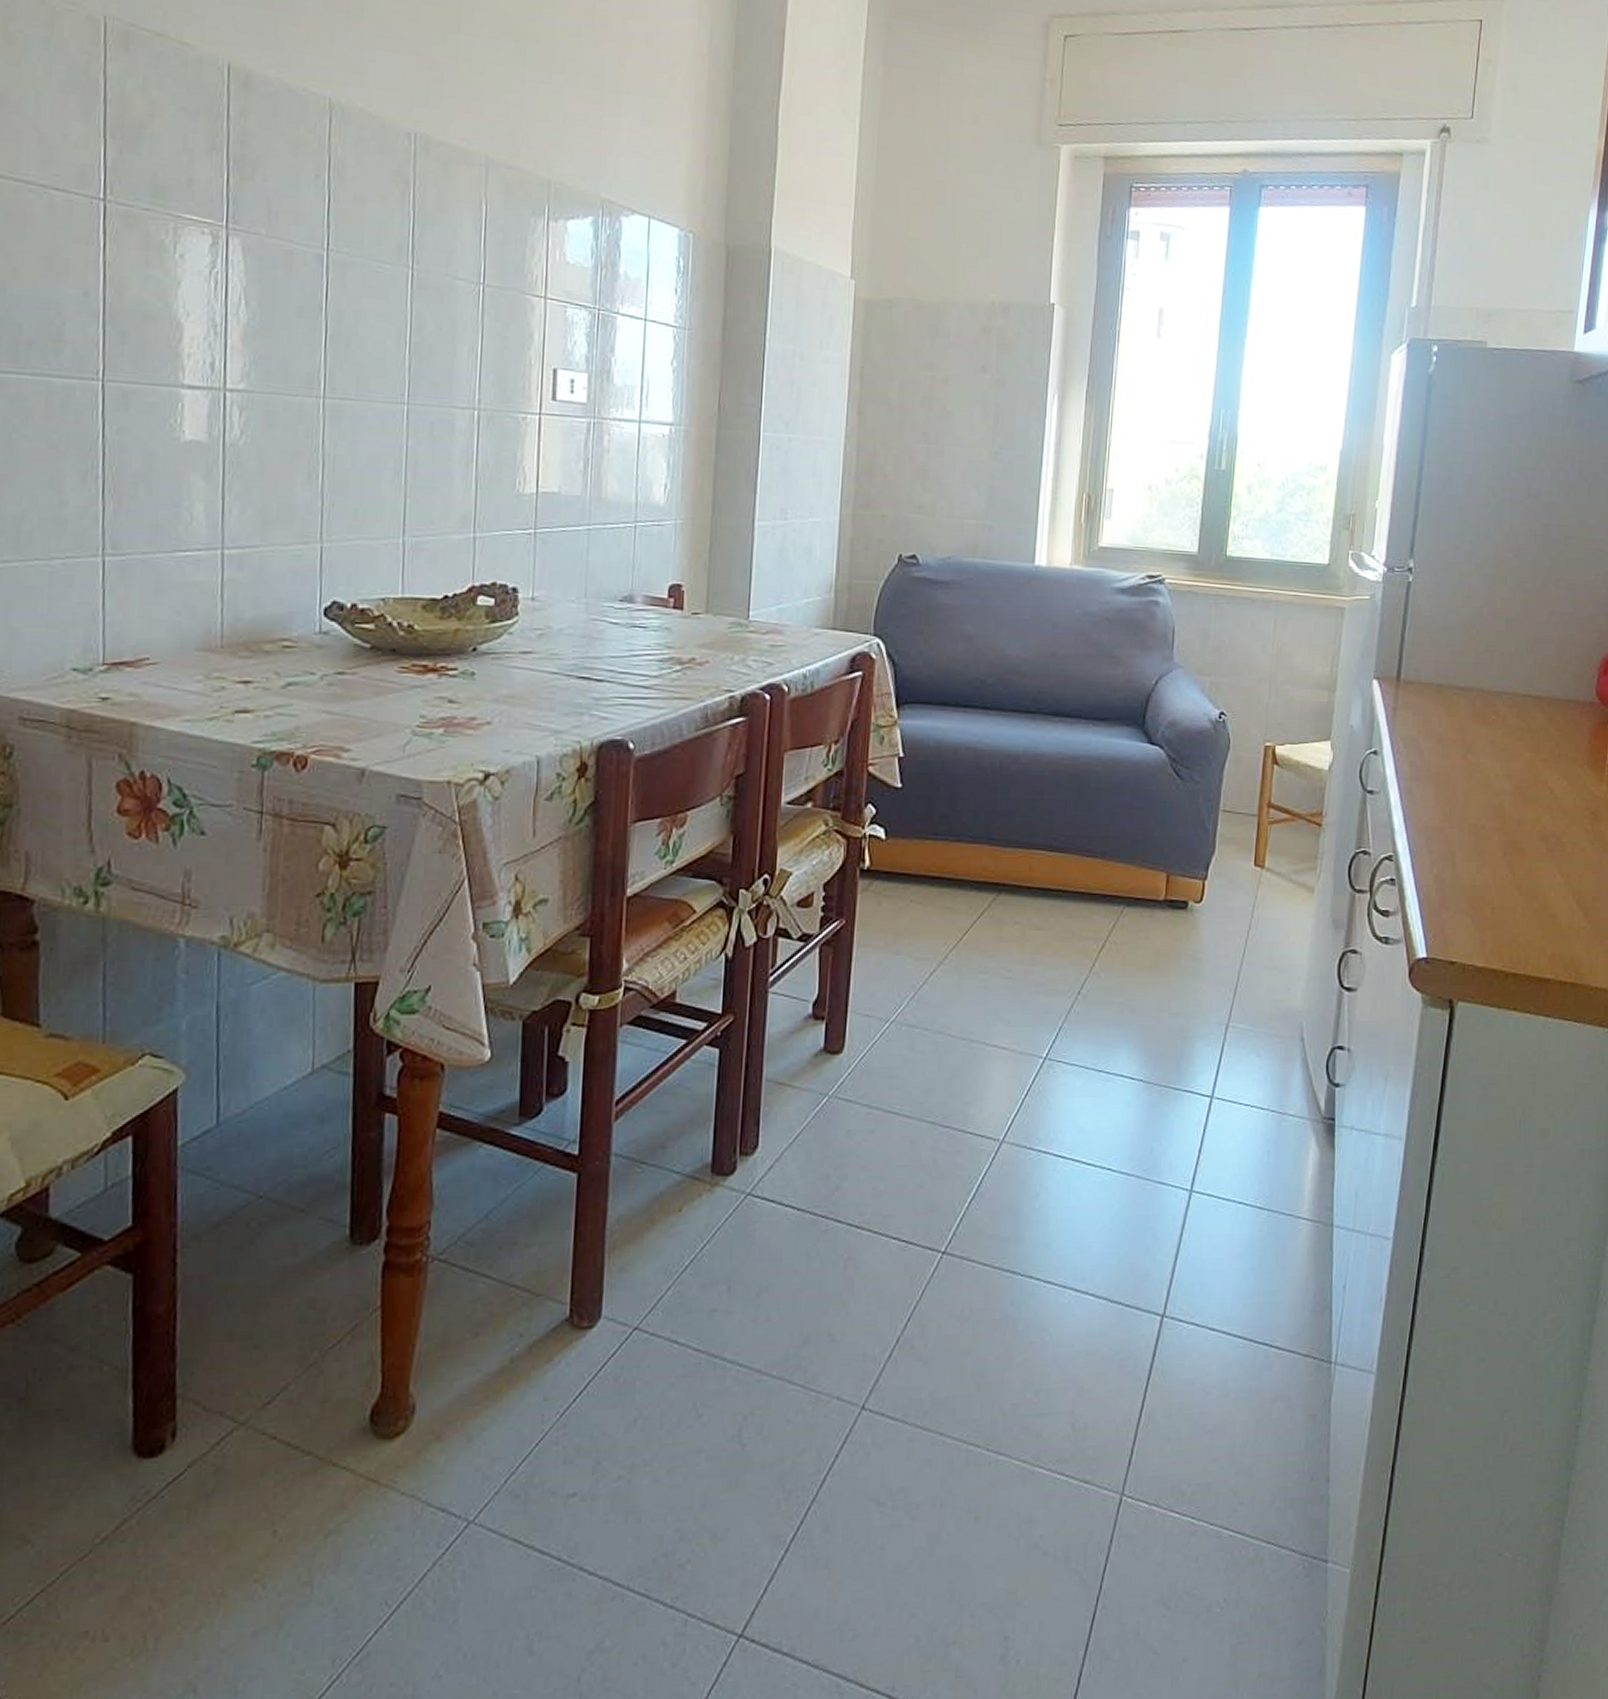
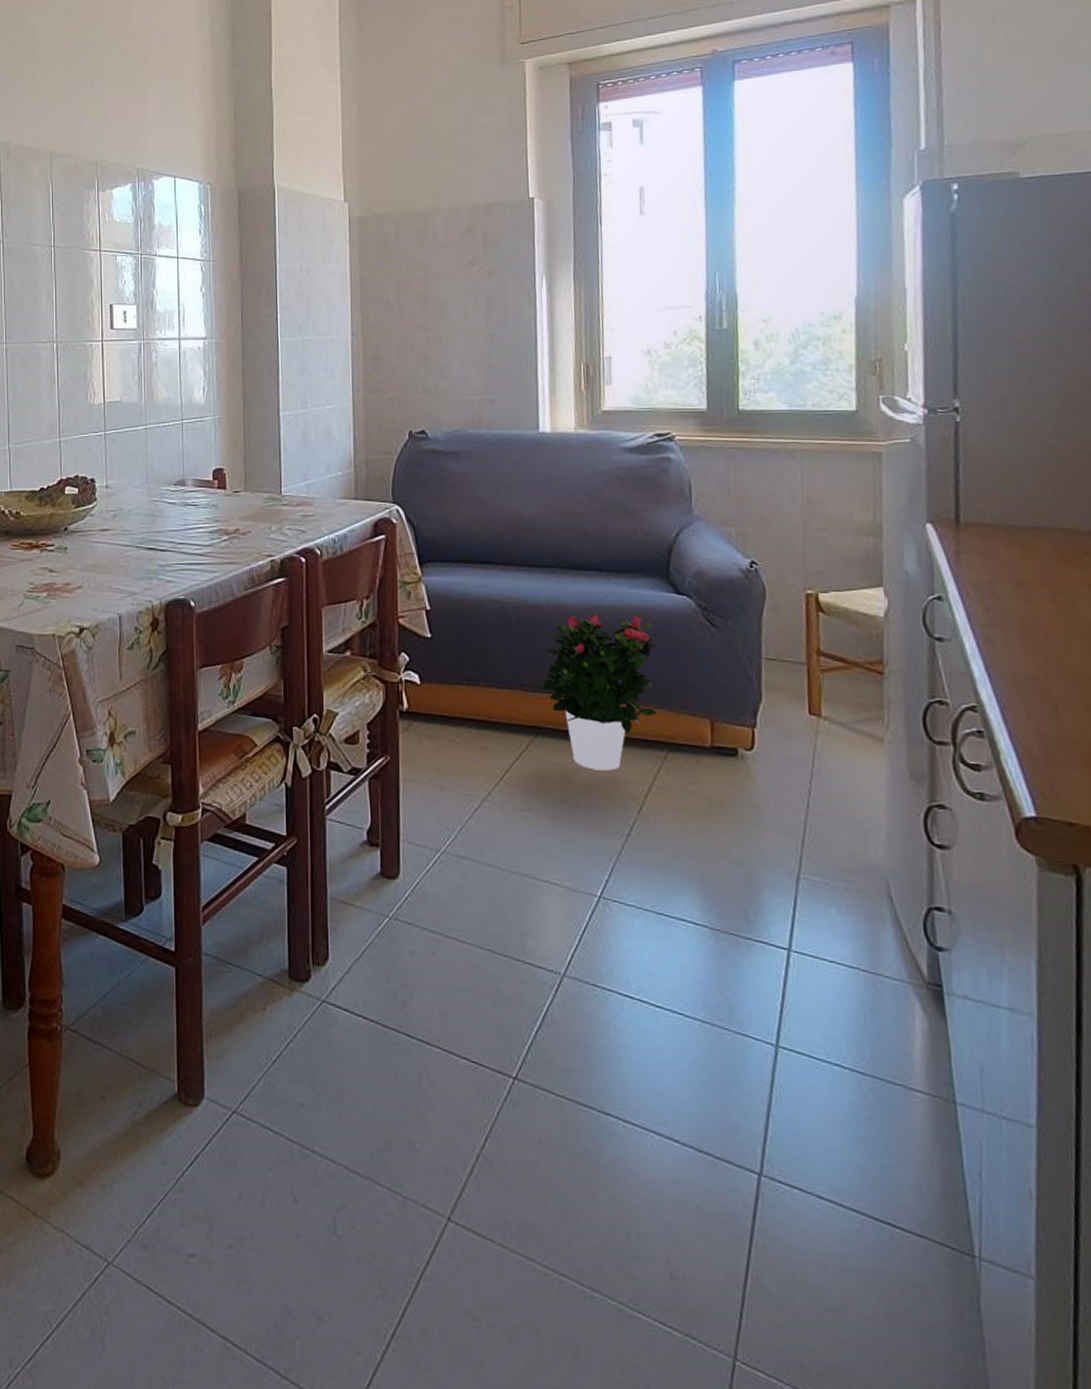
potted flower: none [1010,764,1125,928] -> present [541,614,658,771]

